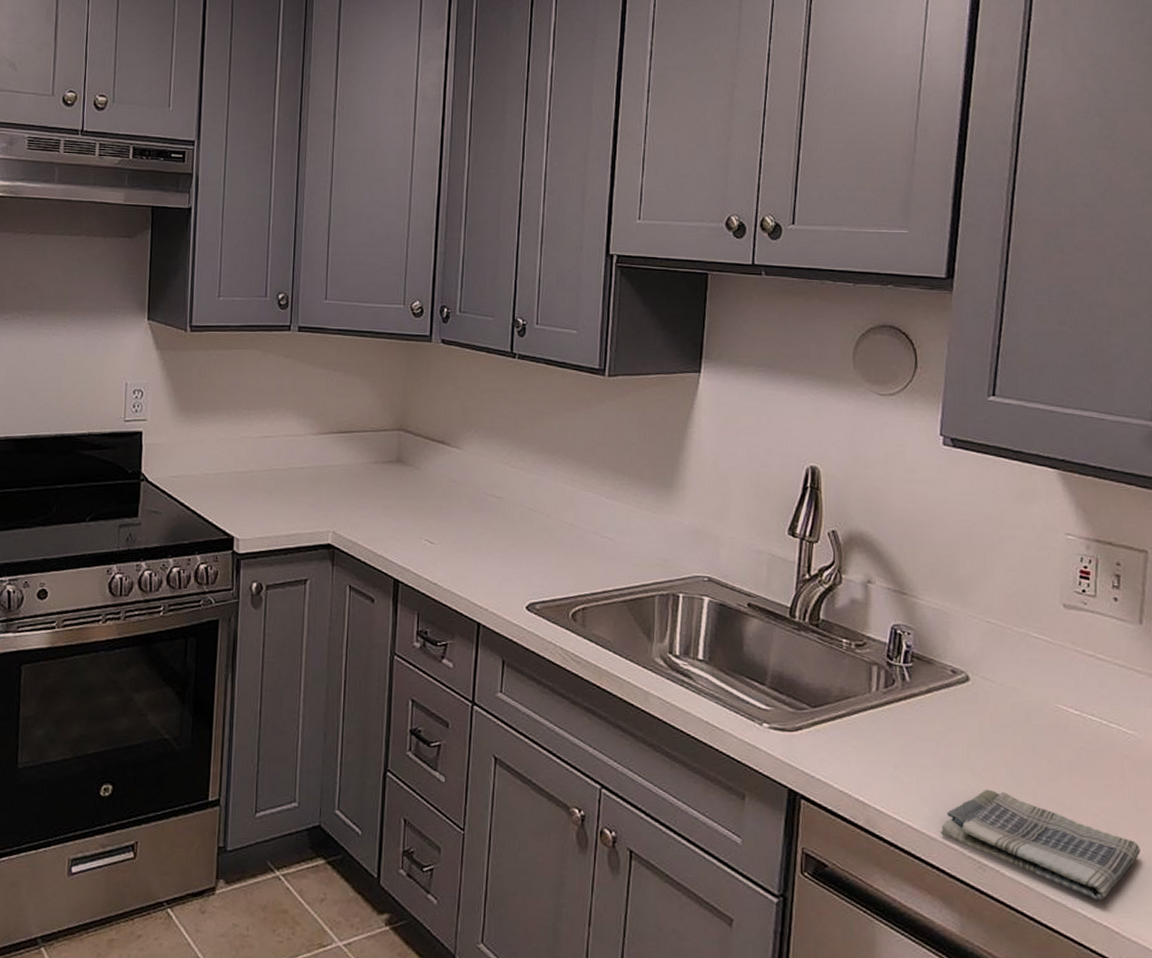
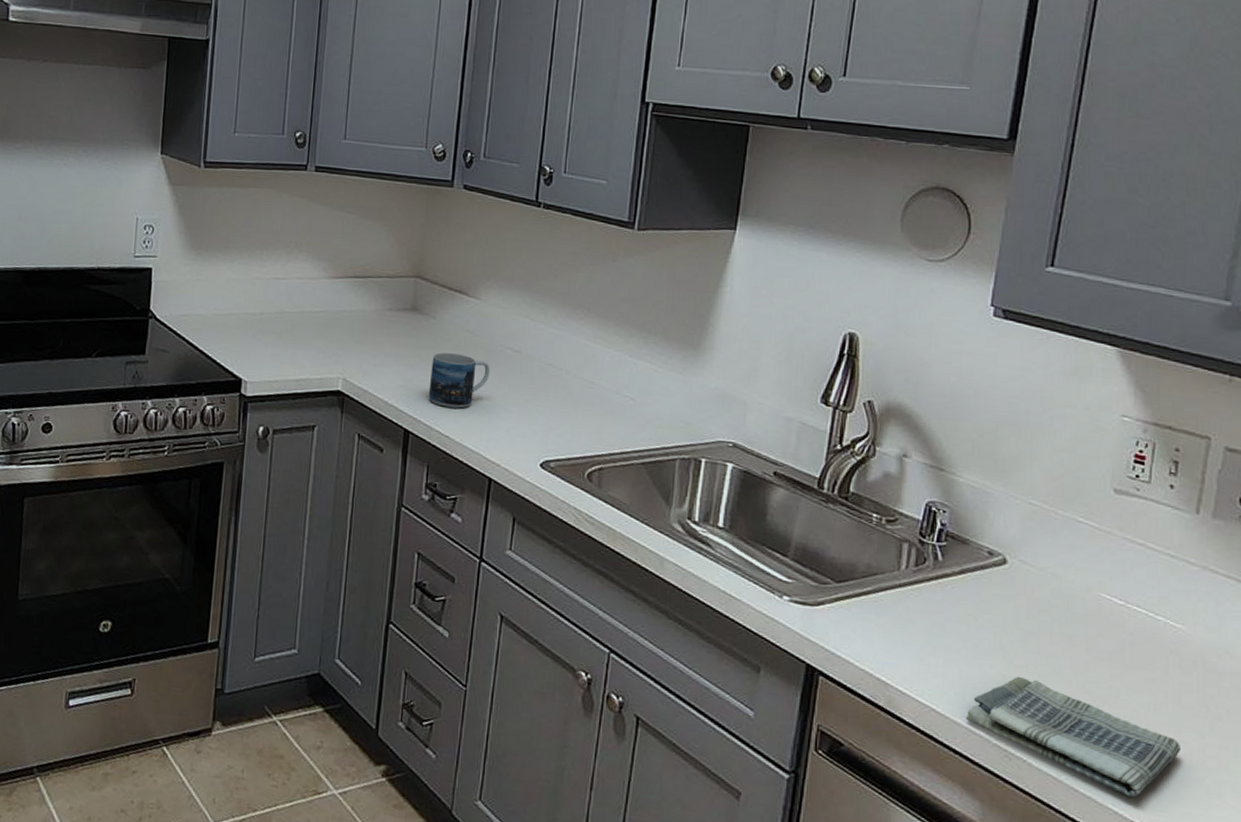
mug: none [416,502,475,556] -> present [428,352,491,409]

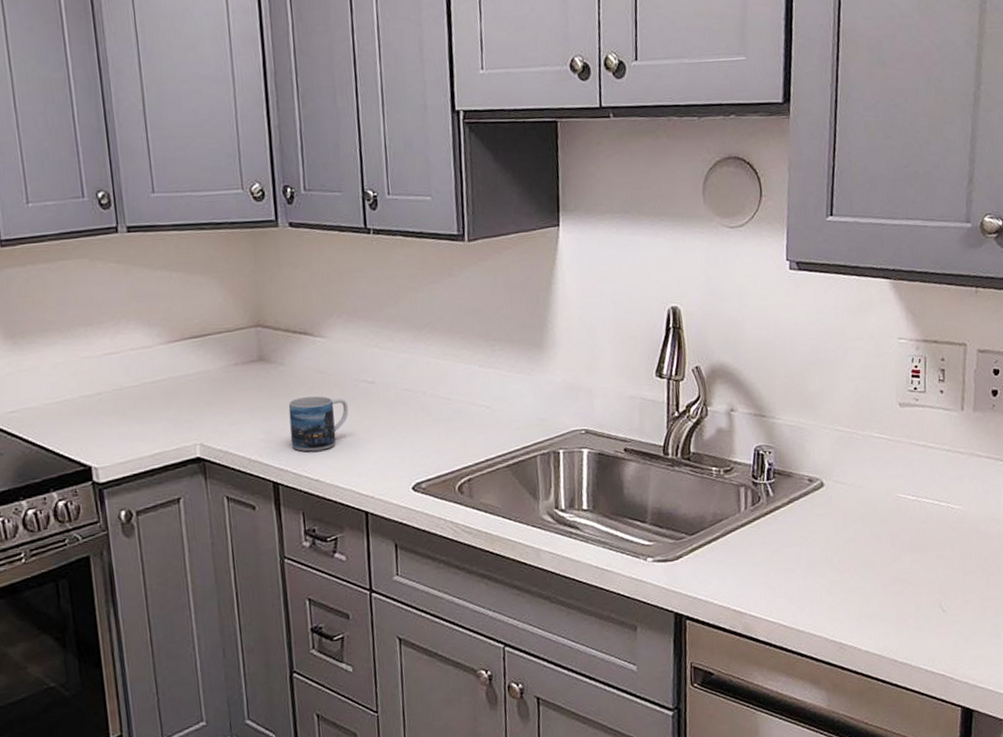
dish towel: present [965,676,1181,797] -> none [806,578,968,655]

